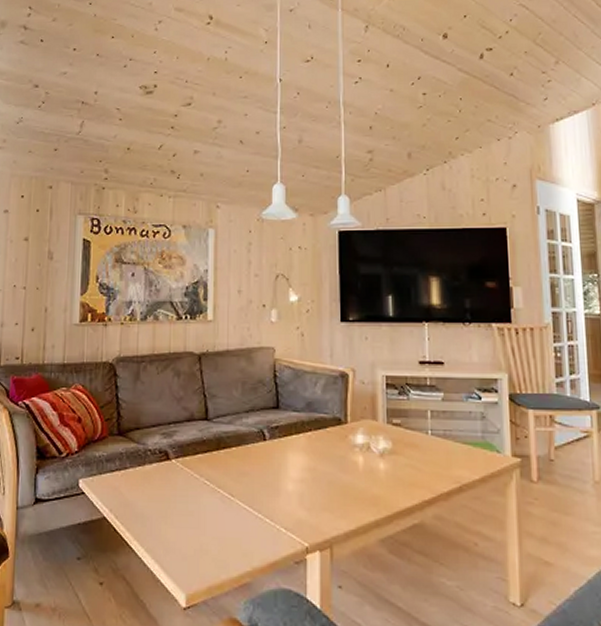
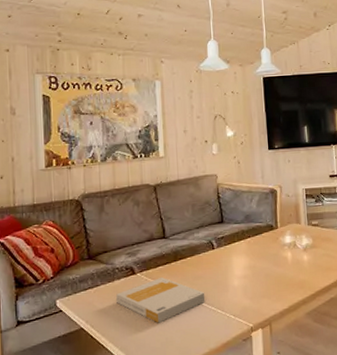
book: none [146,468,251,525] -> present [116,277,206,323]

